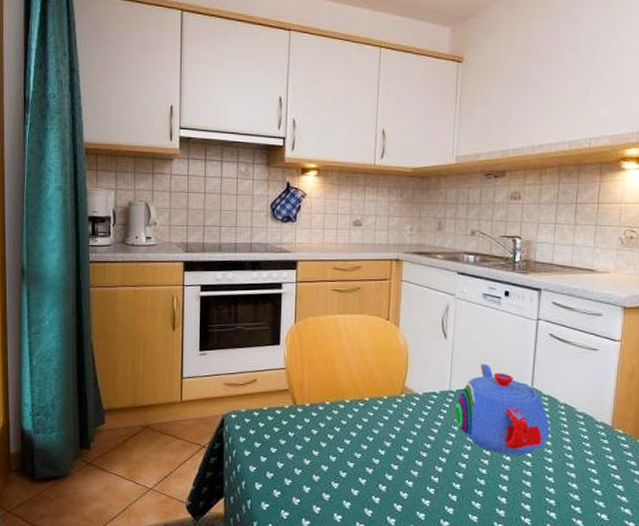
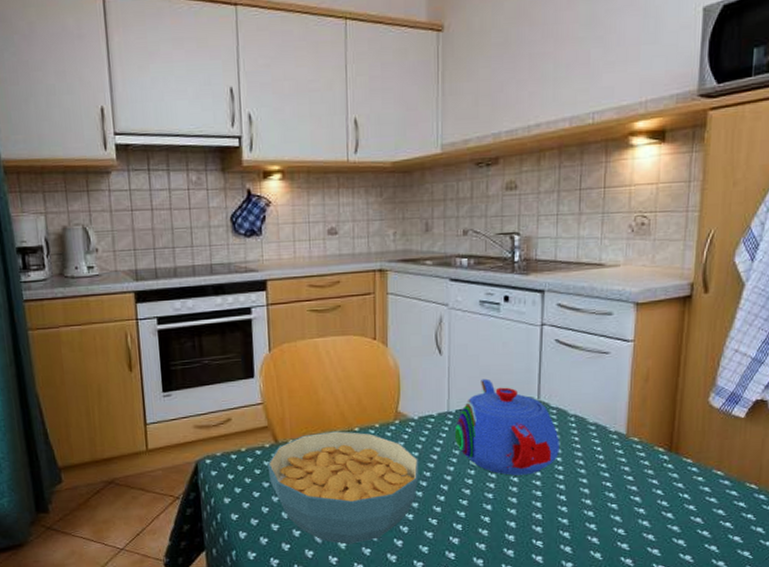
cereal bowl: none [285,399,422,505] -> present [267,431,420,544]

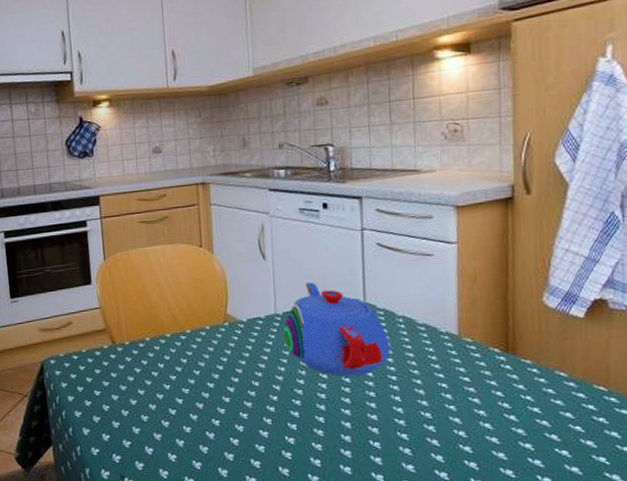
cereal bowl: present [267,431,420,544] -> none [106,333,251,442]

